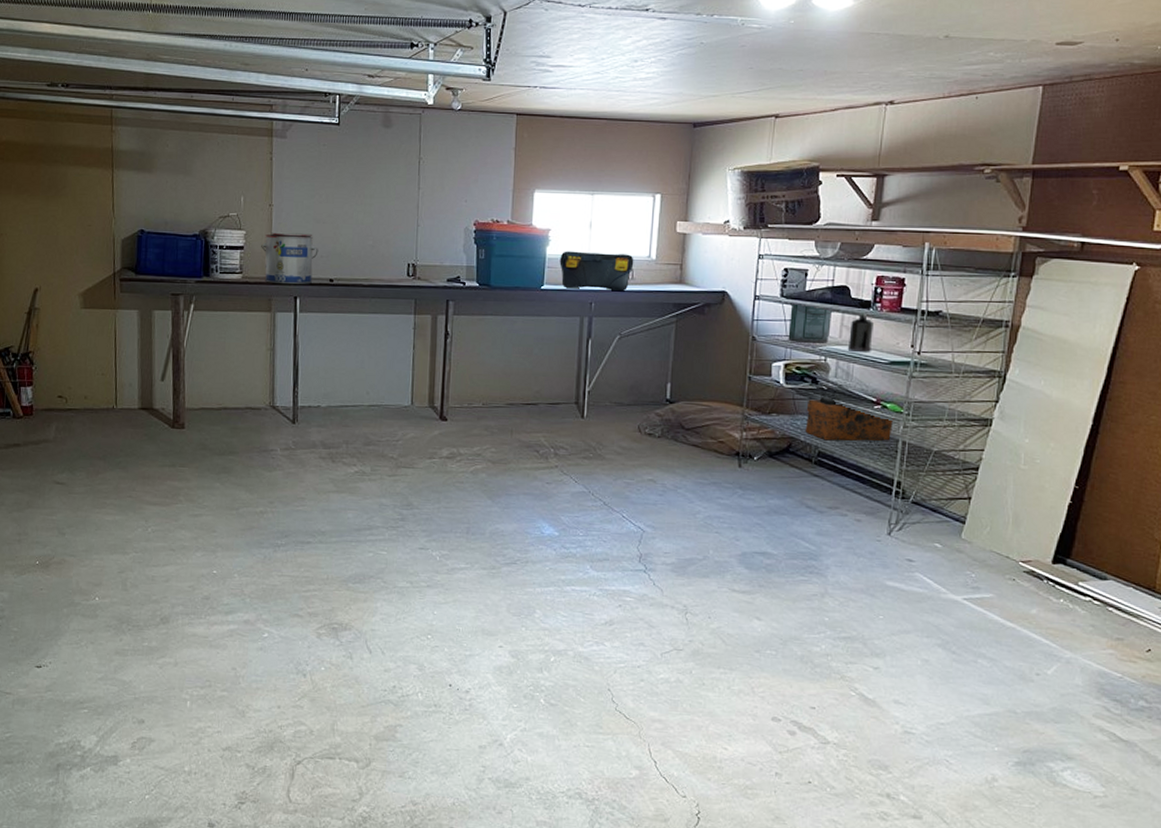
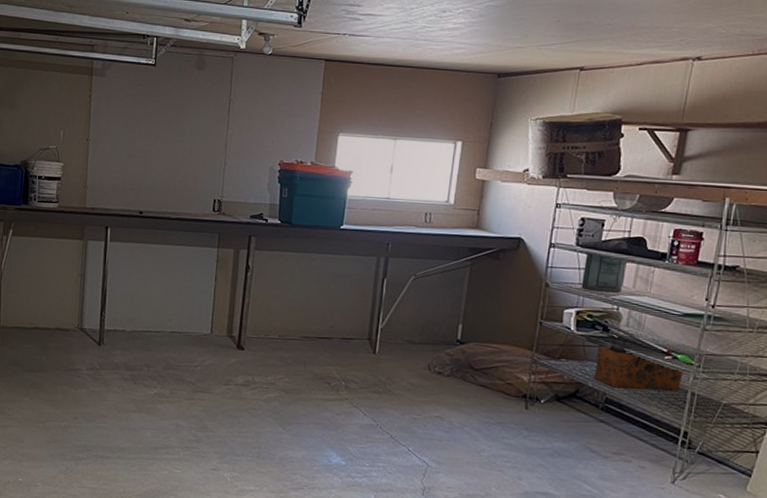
paint can: present [261,232,319,285] -> none [77,165,131,216]
toolbox: present [559,251,634,292] -> none [359,193,433,234]
spray bottle: present [847,301,875,352] -> none [640,253,672,303]

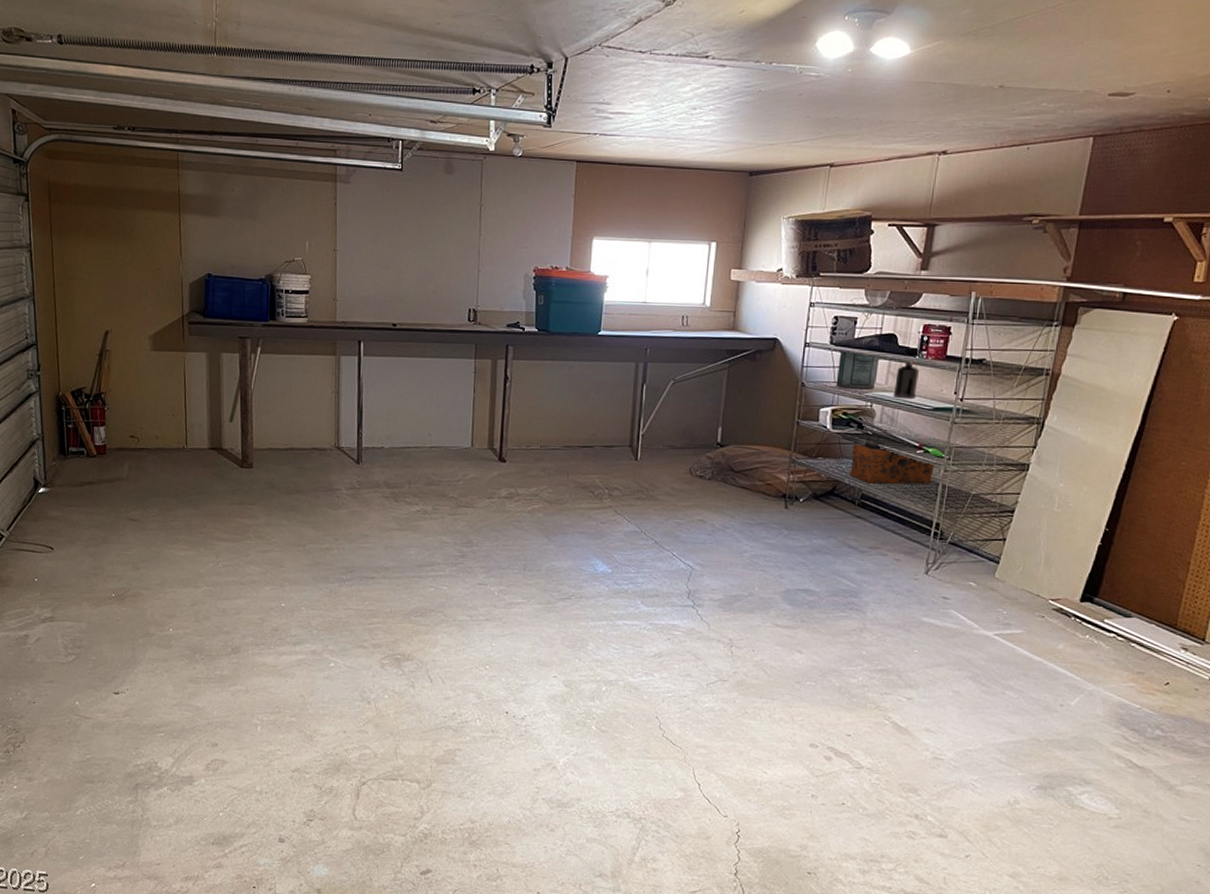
spray bottle: none [640,253,672,303] -> present [893,348,922,398]

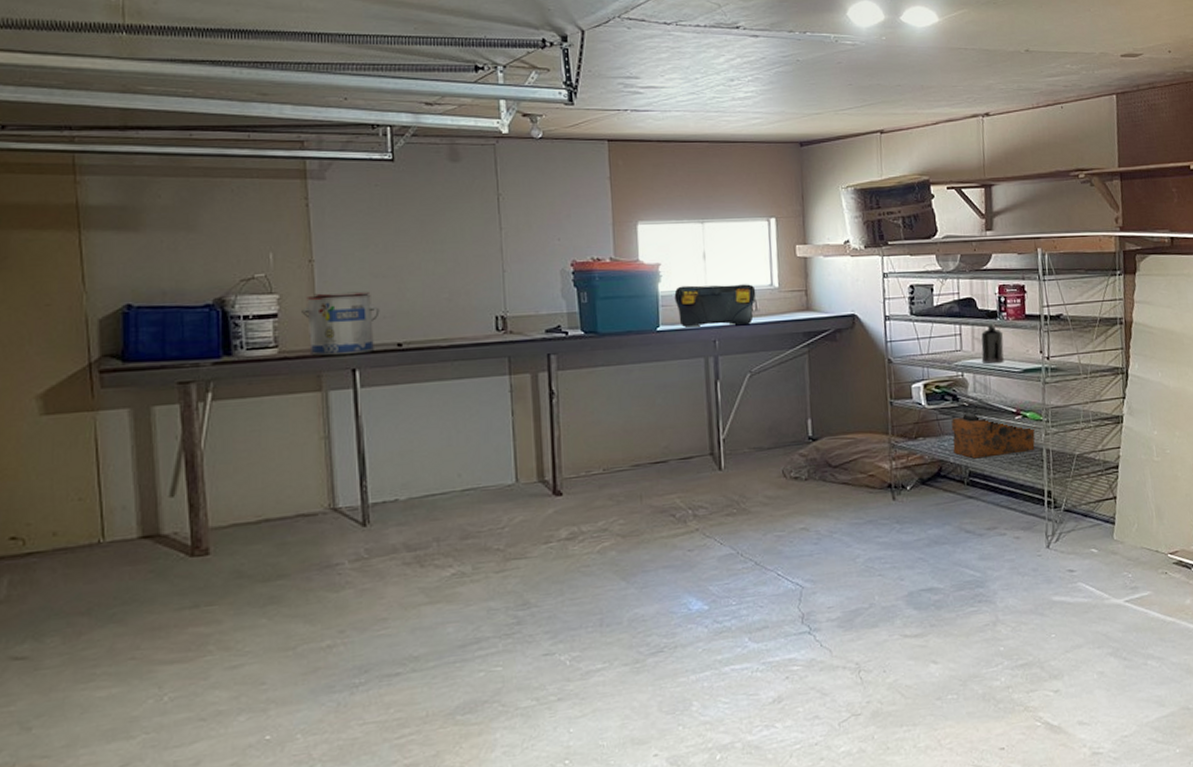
paint can: none [326,277,382,329] -> present [302,291,380,356]
toolbox: none [616,297,689,338] -> present [674,284,756,327]
paint can: present [836,350,880,390] -> none [921,321,963,360]

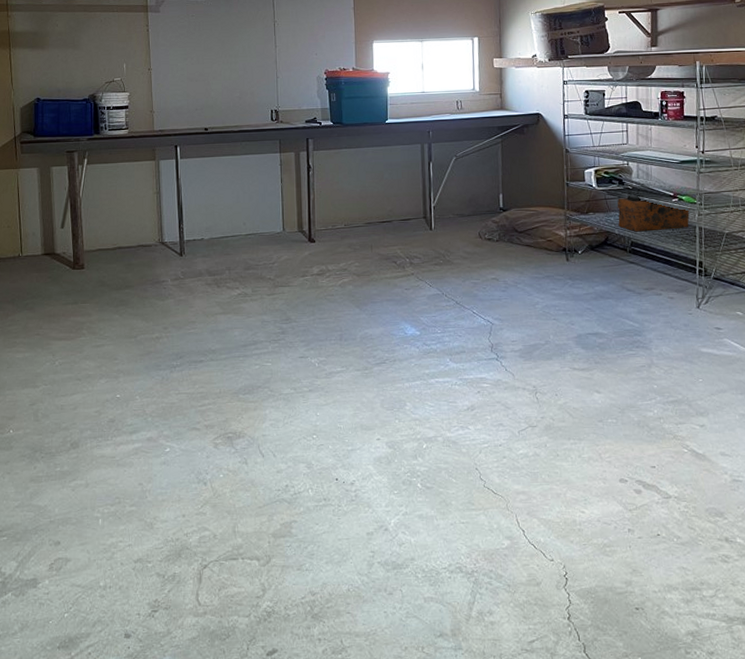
paint can: present [302,291,380,356] -> none [143,91,193,136]
toolbox: present [674,284,756,327] -> none [399,88,462,121]
spray bottle: present [981,311,1004,364] -> none [644,112,664,155]

